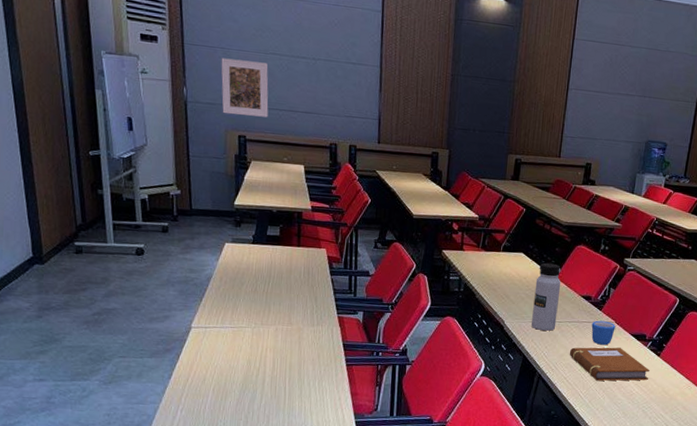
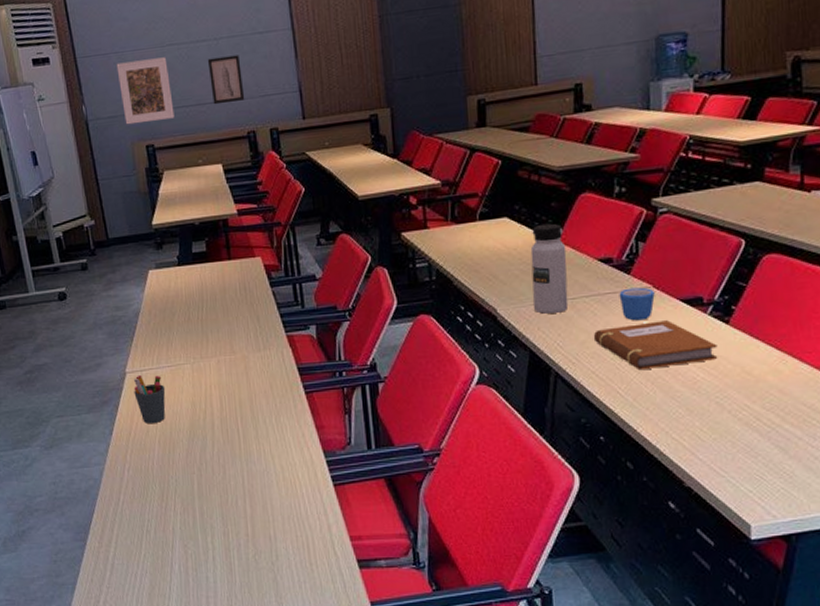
pen holder: none [196,330,226,374] -> present [133,374,166,423]
wall art: none [304,74,333,116] -> present [207,55,245,105]

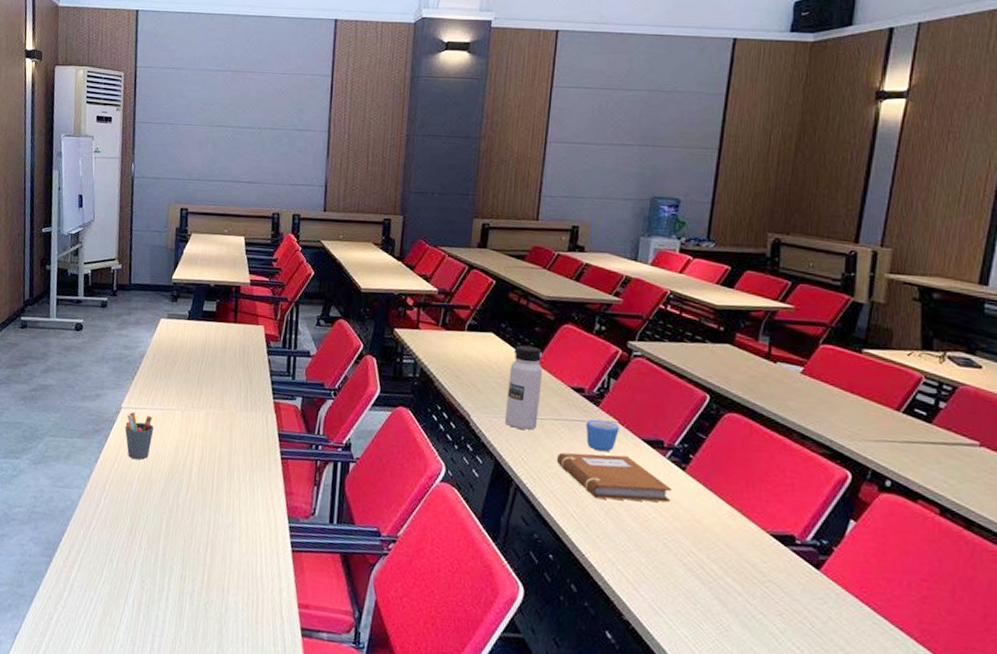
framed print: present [116,57,175,125] -> none [166,133,214,189]
wall art: present [207,55,245,105] -> none [247,144,278,185]

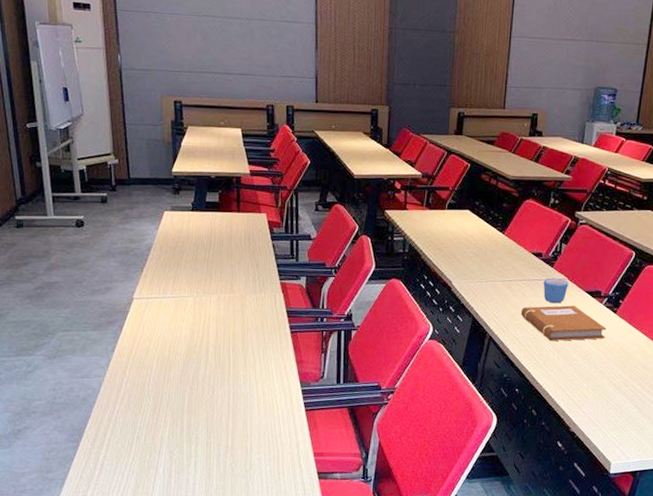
pen holder: present [125,411,154,460] -> none [139,301,168,345]
water bottle: present [505,345,543,430] -> none [480,219,510,290]

